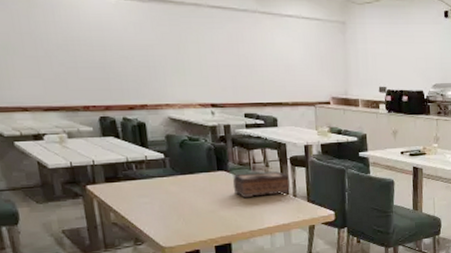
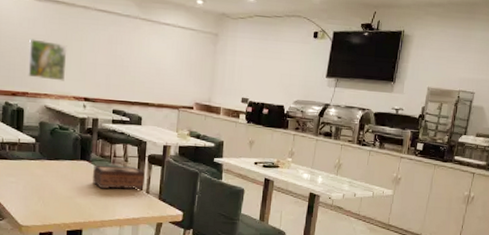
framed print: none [138,45,186,89] -> present [28,38,67,81]

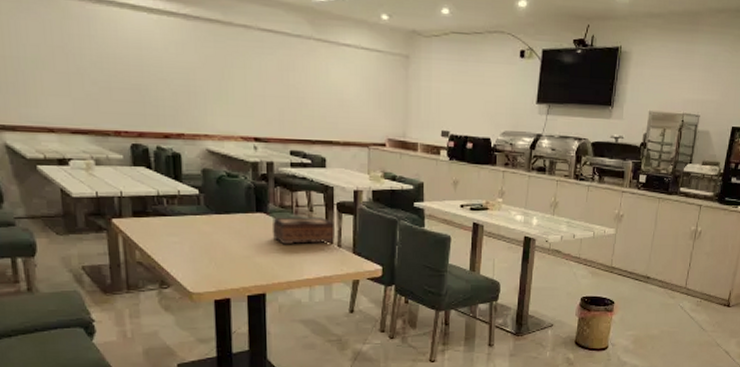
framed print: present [28,38,67,81] -> none [178,67,228,119]

